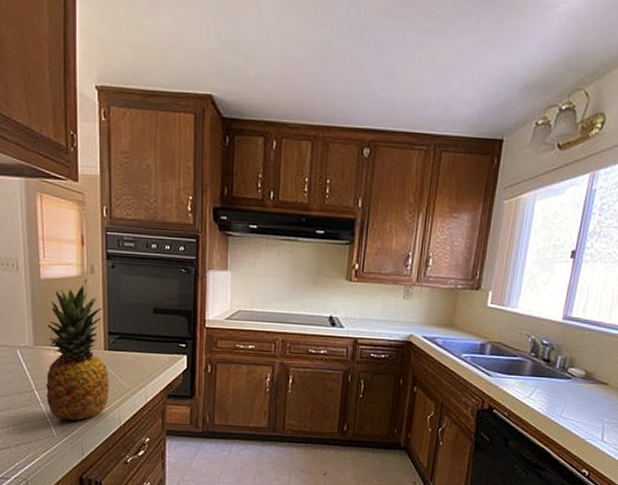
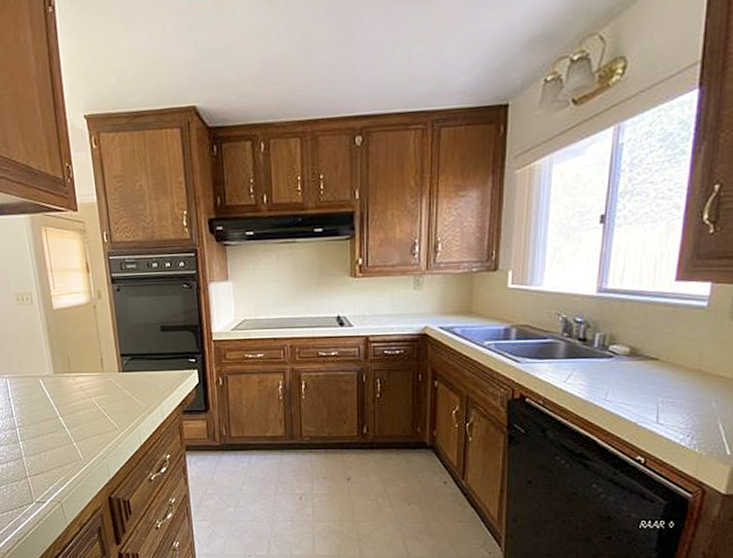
fruit: present [45,284,109,421] -> none [64,310,128,444]

